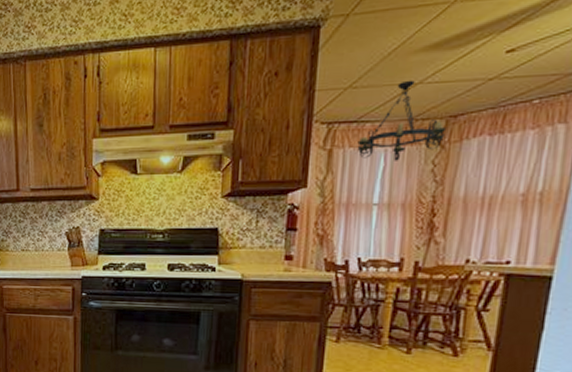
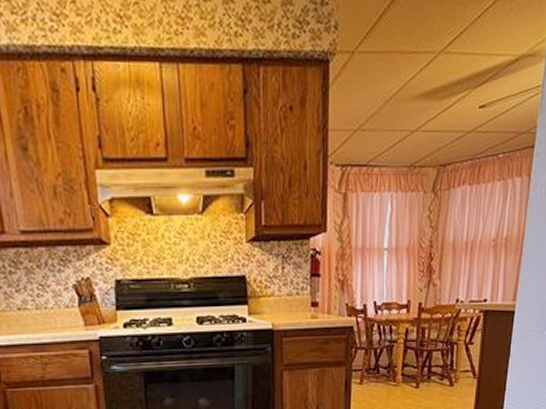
chandelier: present [357,80,447,161] -> none [368,126,438,207]

